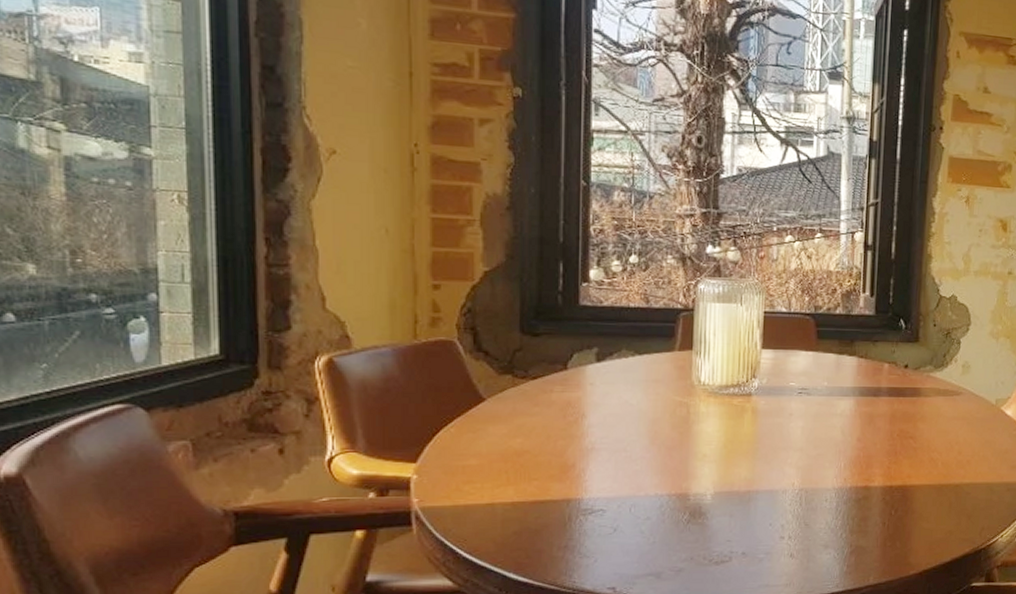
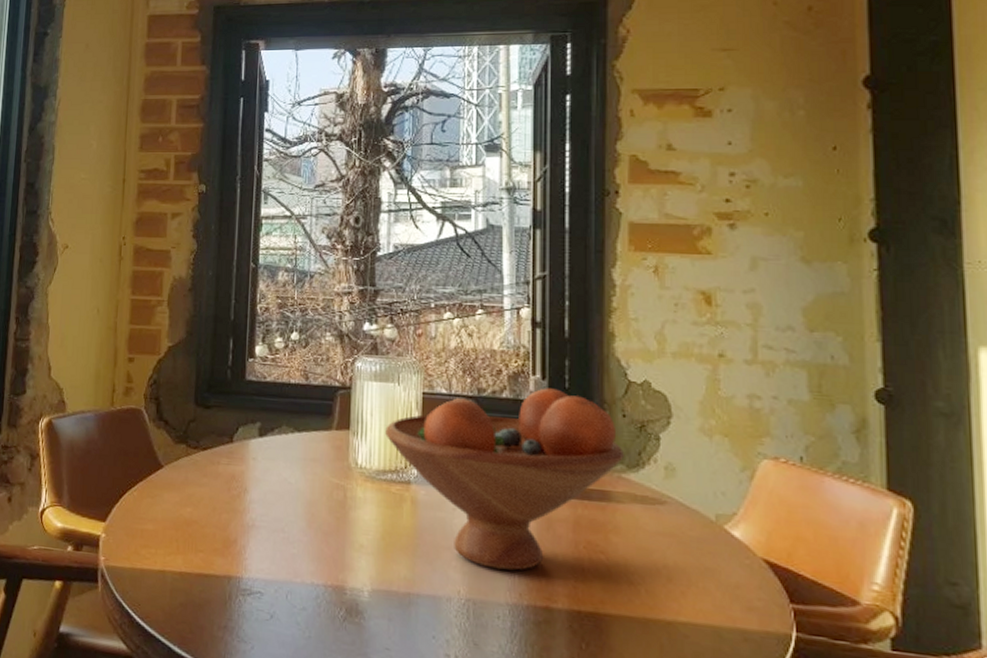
fruit bowl: none [728,304,933,461] -> present [385,388,624,571]

